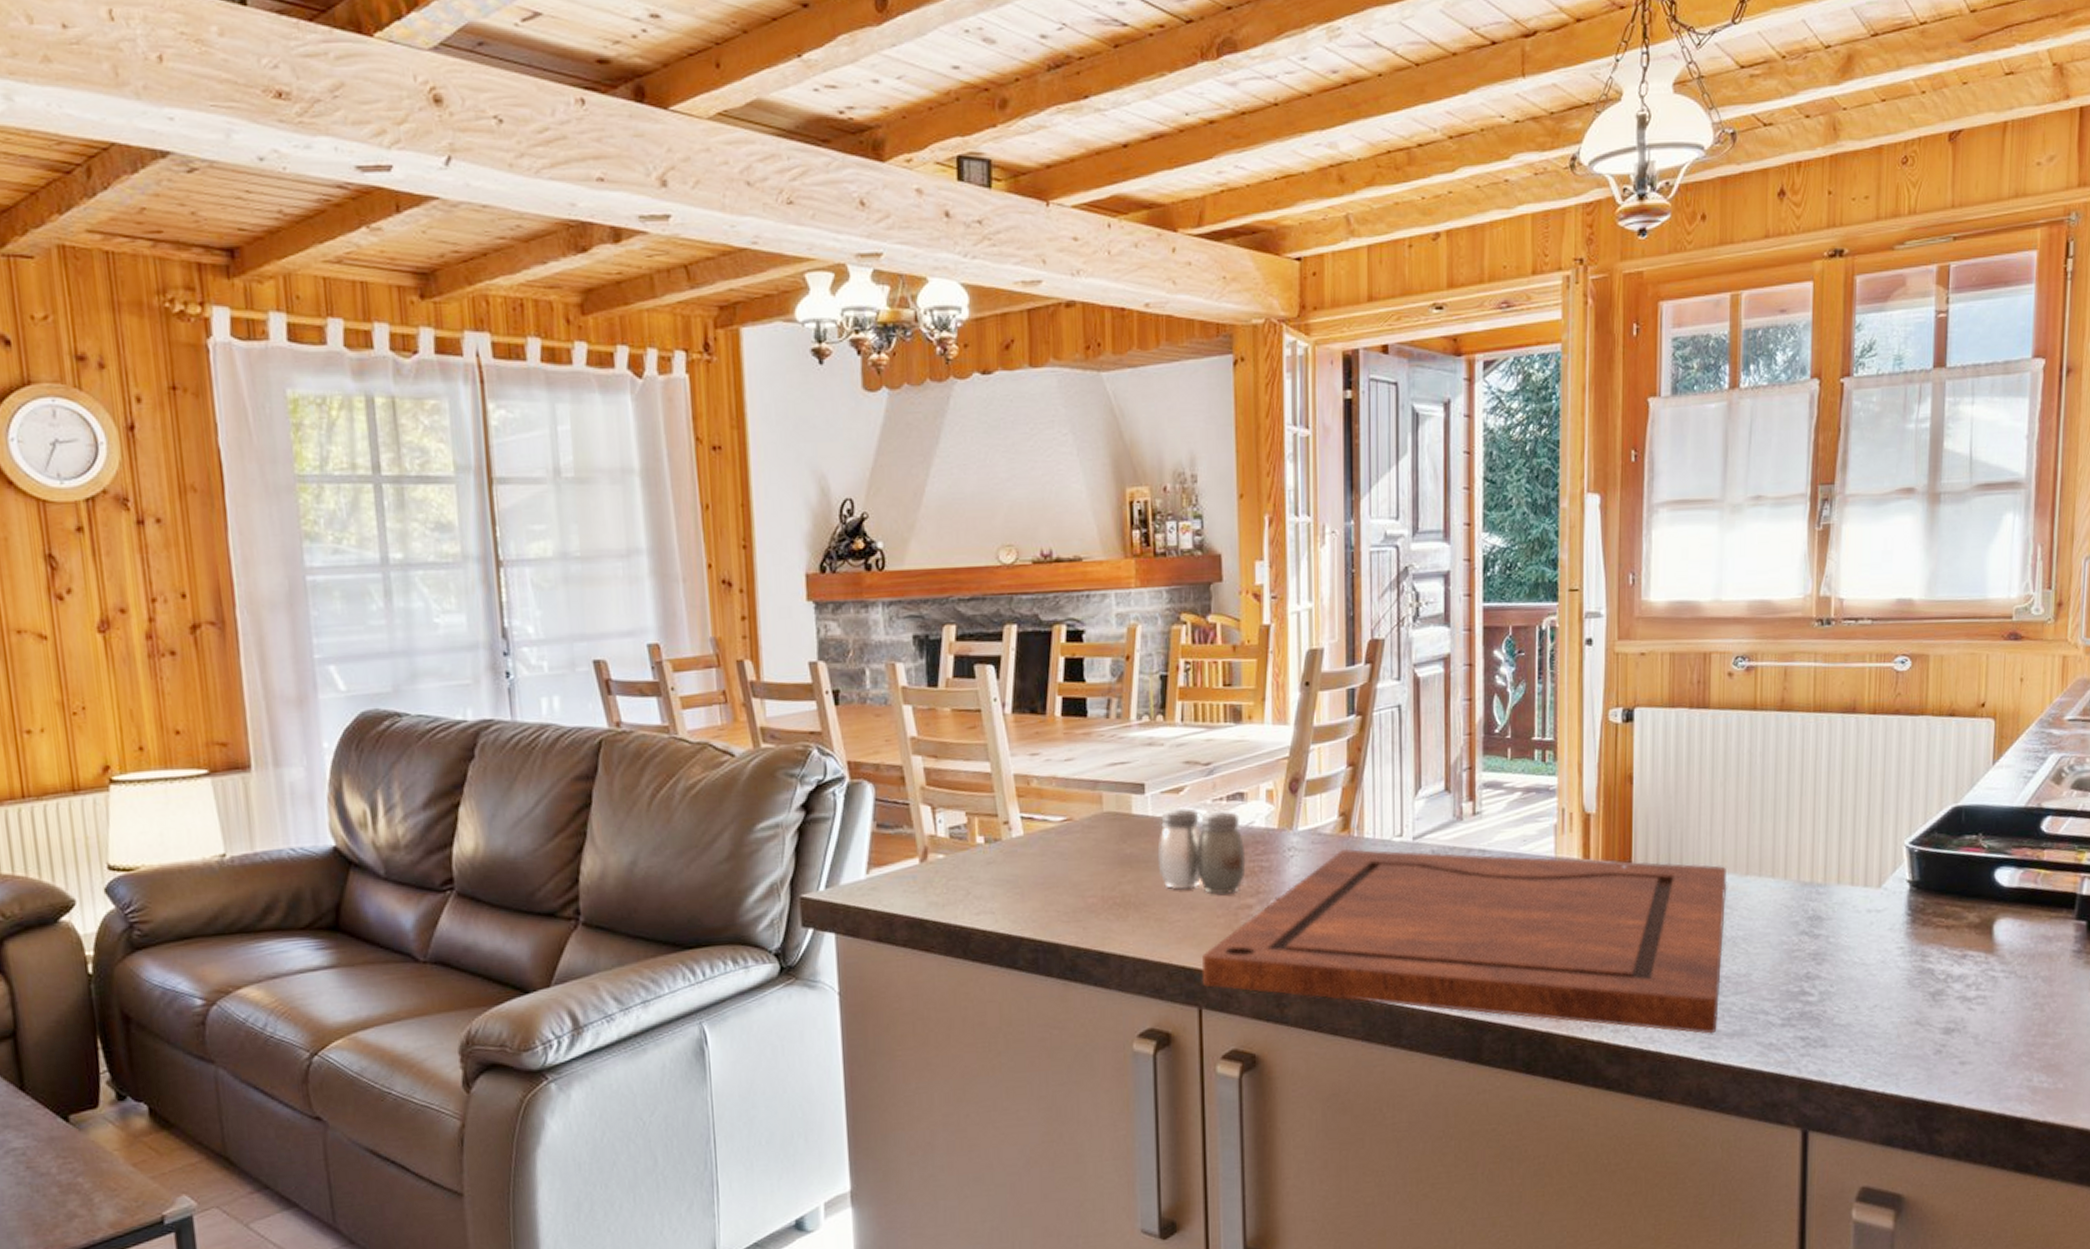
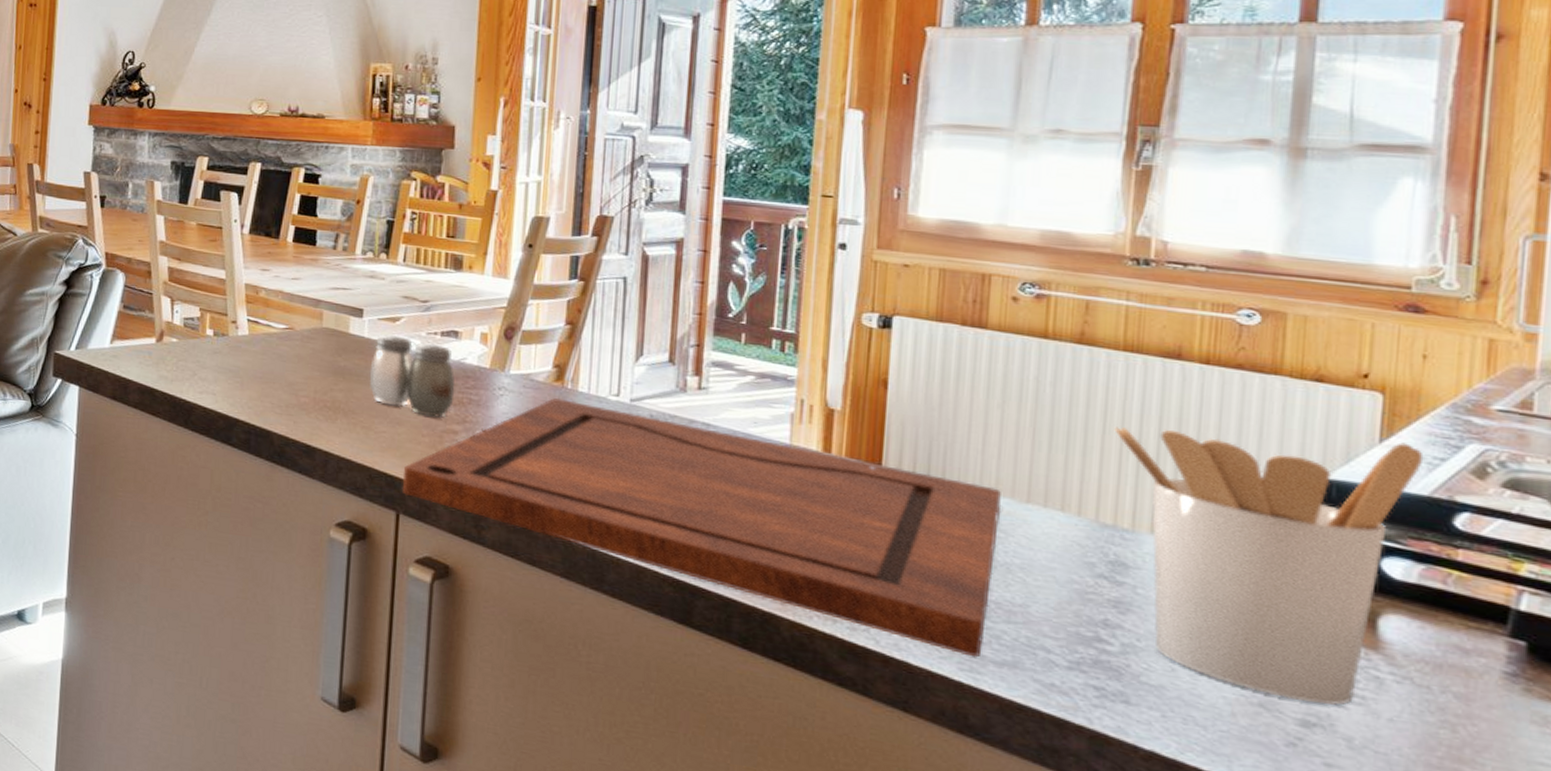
utensil holder: none [1809,761,2022,1013] -> present [1114,427,1424,705]

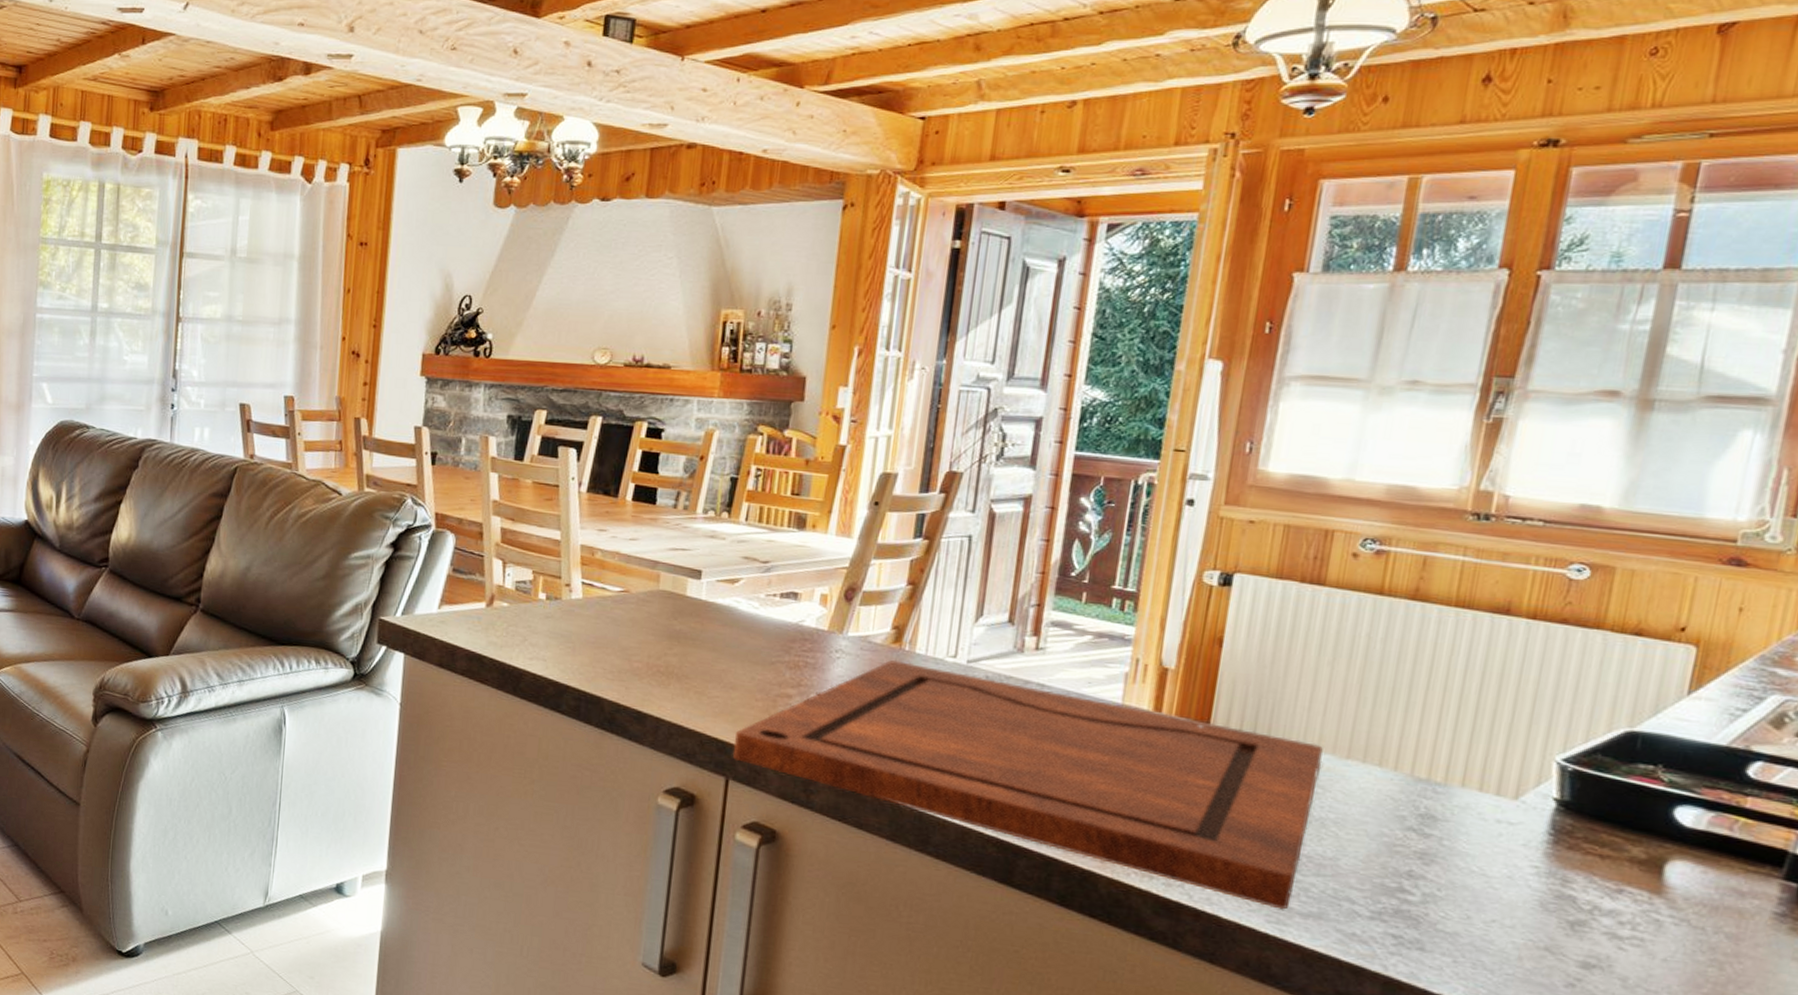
salt and pepper shaker: present [369,333,455,418] -> none [704,596,792,682]
utensil holder: present [1114,427,1424,705] -> none [1438,682,1728,947]

